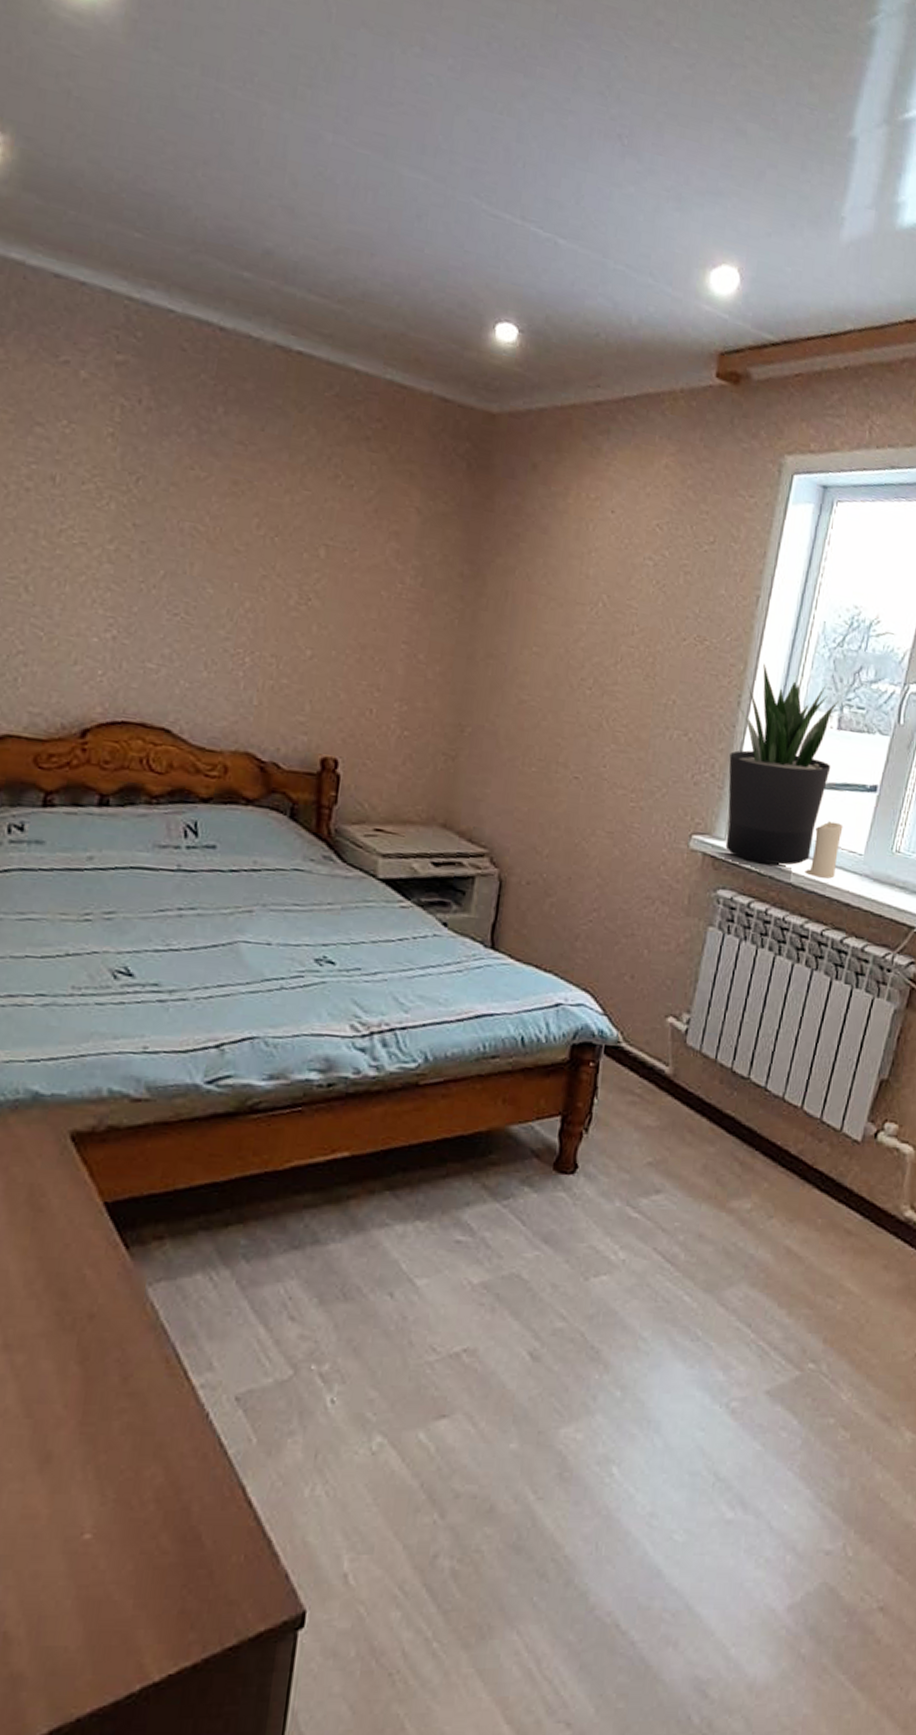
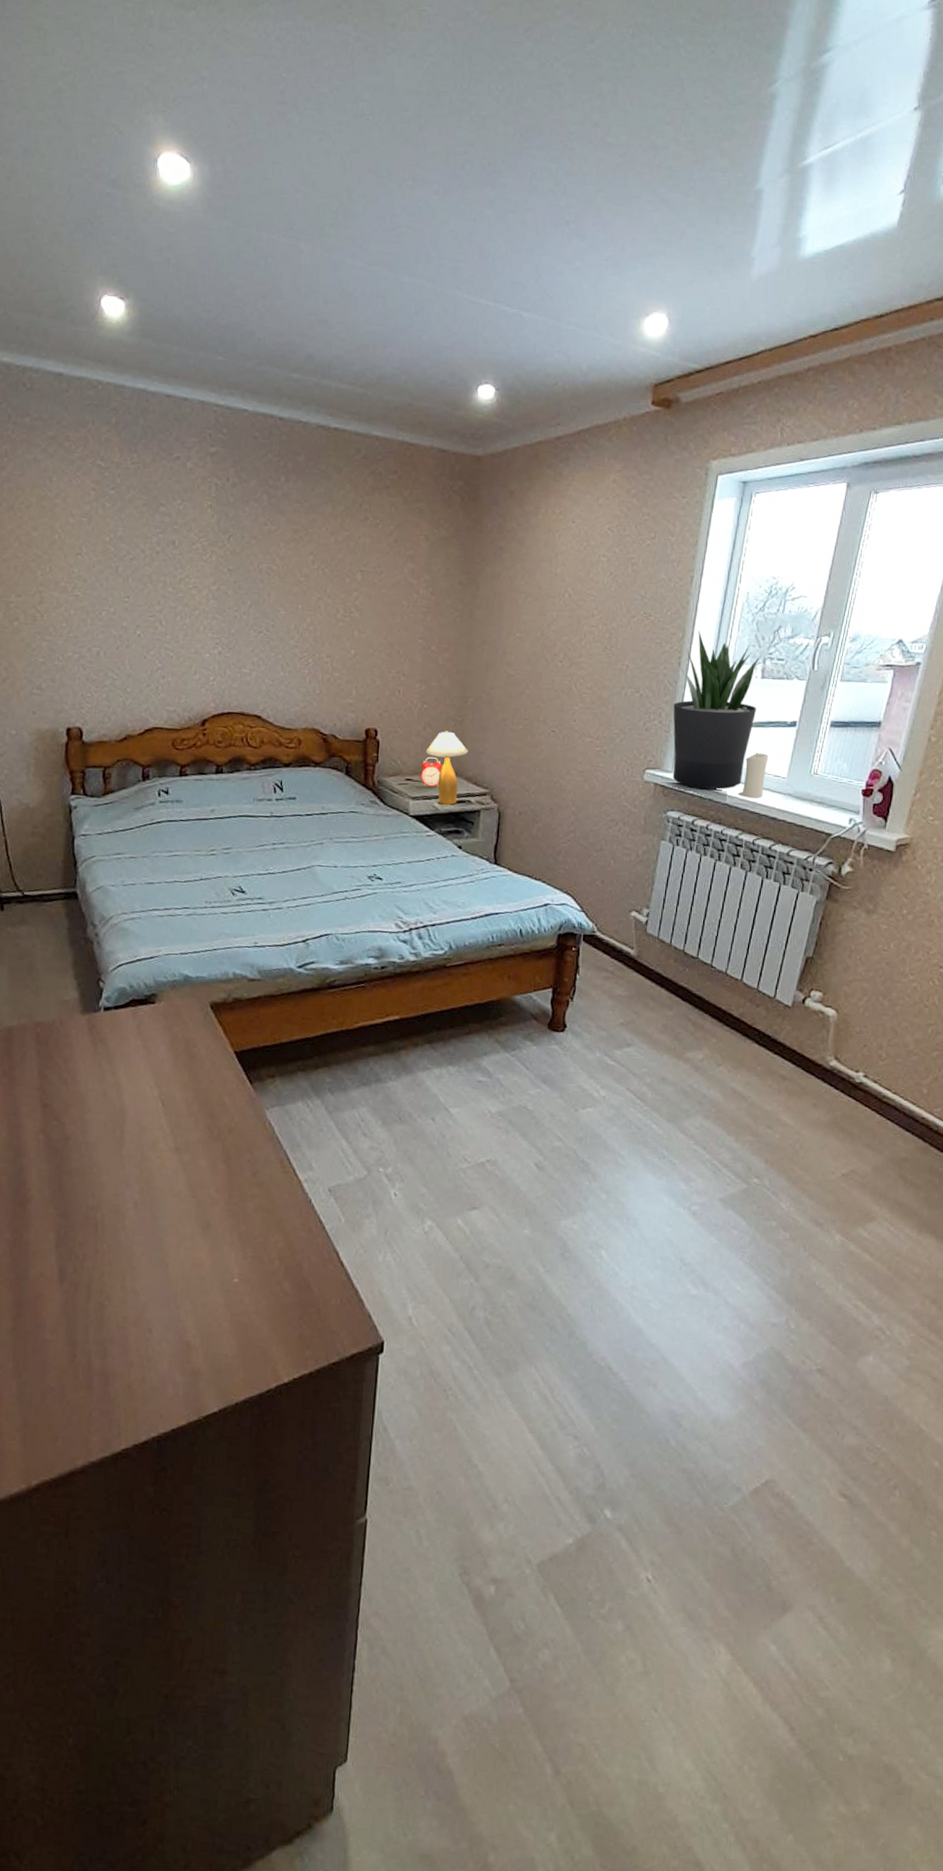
alarm clock: none [394,800,426,842] -> present [420,756,443,787]
table lamp: none [403,763,462,868] -> present [425,727,468,805]

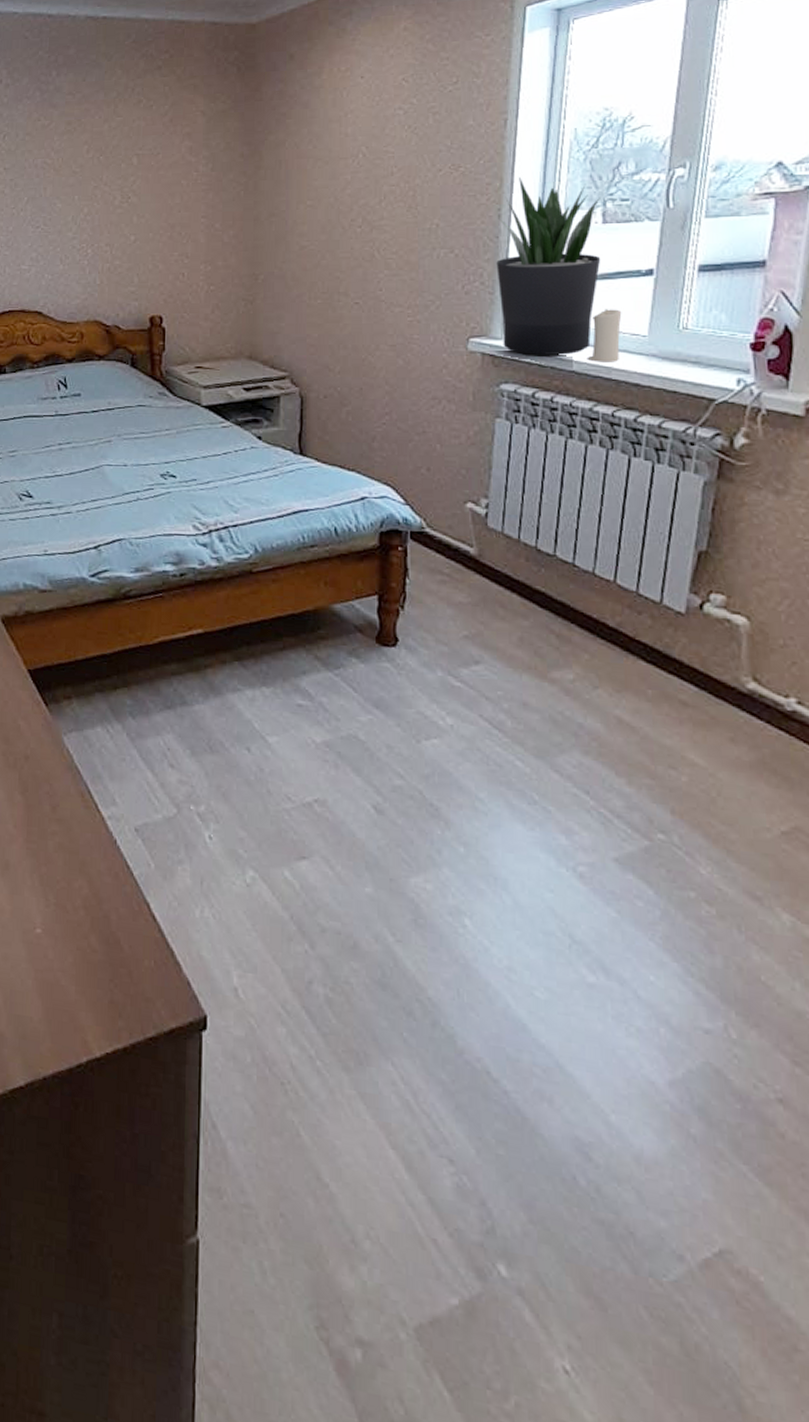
alarm clock: present [420,756,443,787] -> none [211,341,235,375]
table lamp: present [425,727,468,805] -> none [215,308,262,392]

